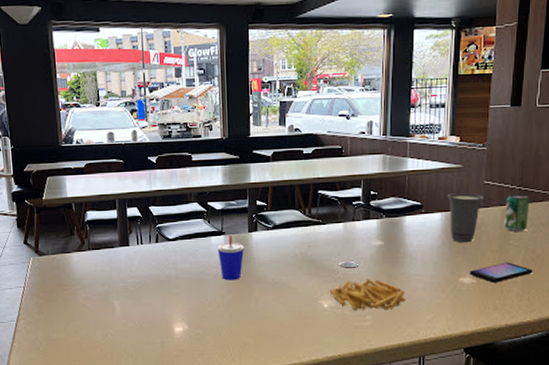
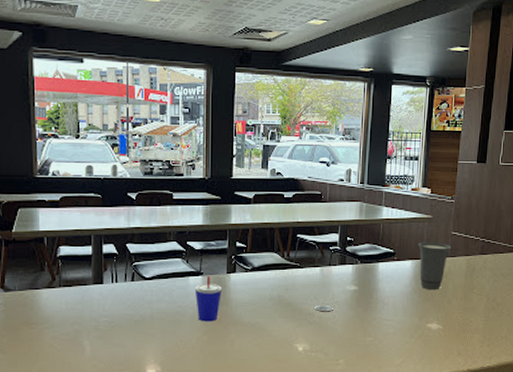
french fries: present [329,279,406,311] -> none [304,323,377,355]
smartphone: present [470,262,533,283] -> none [437,310,493,329]
beverage can: present [504,194,530,231] -> none [468,245,492,280]

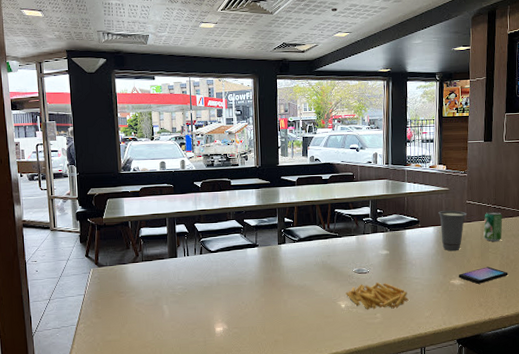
beverage cup: present [194,275,222,322] -> none [252,246,275,286]
french fries: none [304,323,377,355] -> present [345,282,409,310]
smartphone: none [437,310,493,329] -> present [459,267,508,284]
beverage can: none [468,245,492,280] -> present [483,211,503,242]

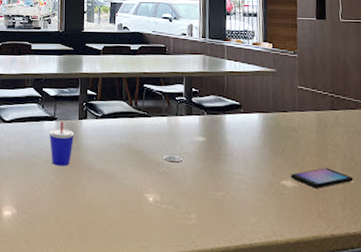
beverage cup: none [252,246,275,286] -> present [49,120,74,166]
french fries: present [345,282,409,310] -> none [154,175,230,210]
cup: present [438,210,467,252] -> none [264,94,299,145]
beverage can: present [483,211,503,242] -> none [320,100,343,137]

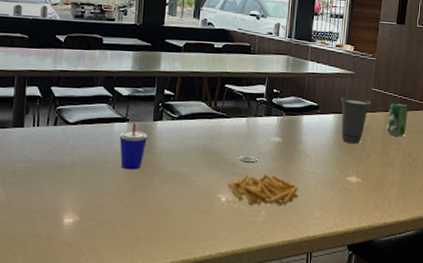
french fries: none [154,175,230,210] -> present [227,174,299,206]
cup: none [264,94,299,145] -> present [341,96,372,144]
smartphone: present [291,168,354,189] -> none [356,164,409,183]
beverage can: none [320,100,343,137] -> present [386,102,409,136]

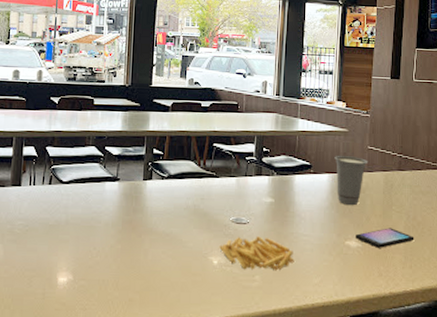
beverage cup: present [119,122,147,170] -> none [110,181,137,230]
smartphone: none [356,164,409,183] -> present [356,228,414,248]
beverage can: present [386,102,409,136] -> none [387,161,410,198]

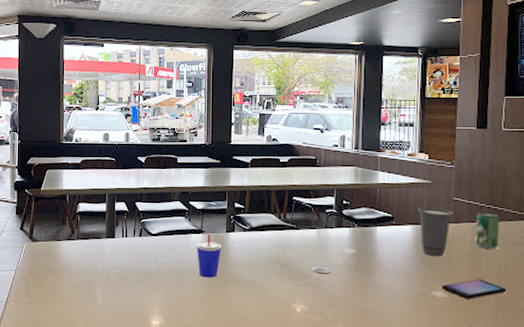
beverage cup: none [110,181,137,230] -> present [196,233,221,278]
french fries: present [219,236,294,271] -> none [302,286,378,319]
beverage can: none [387,161,410,198] -> present [475,212,500,249]

